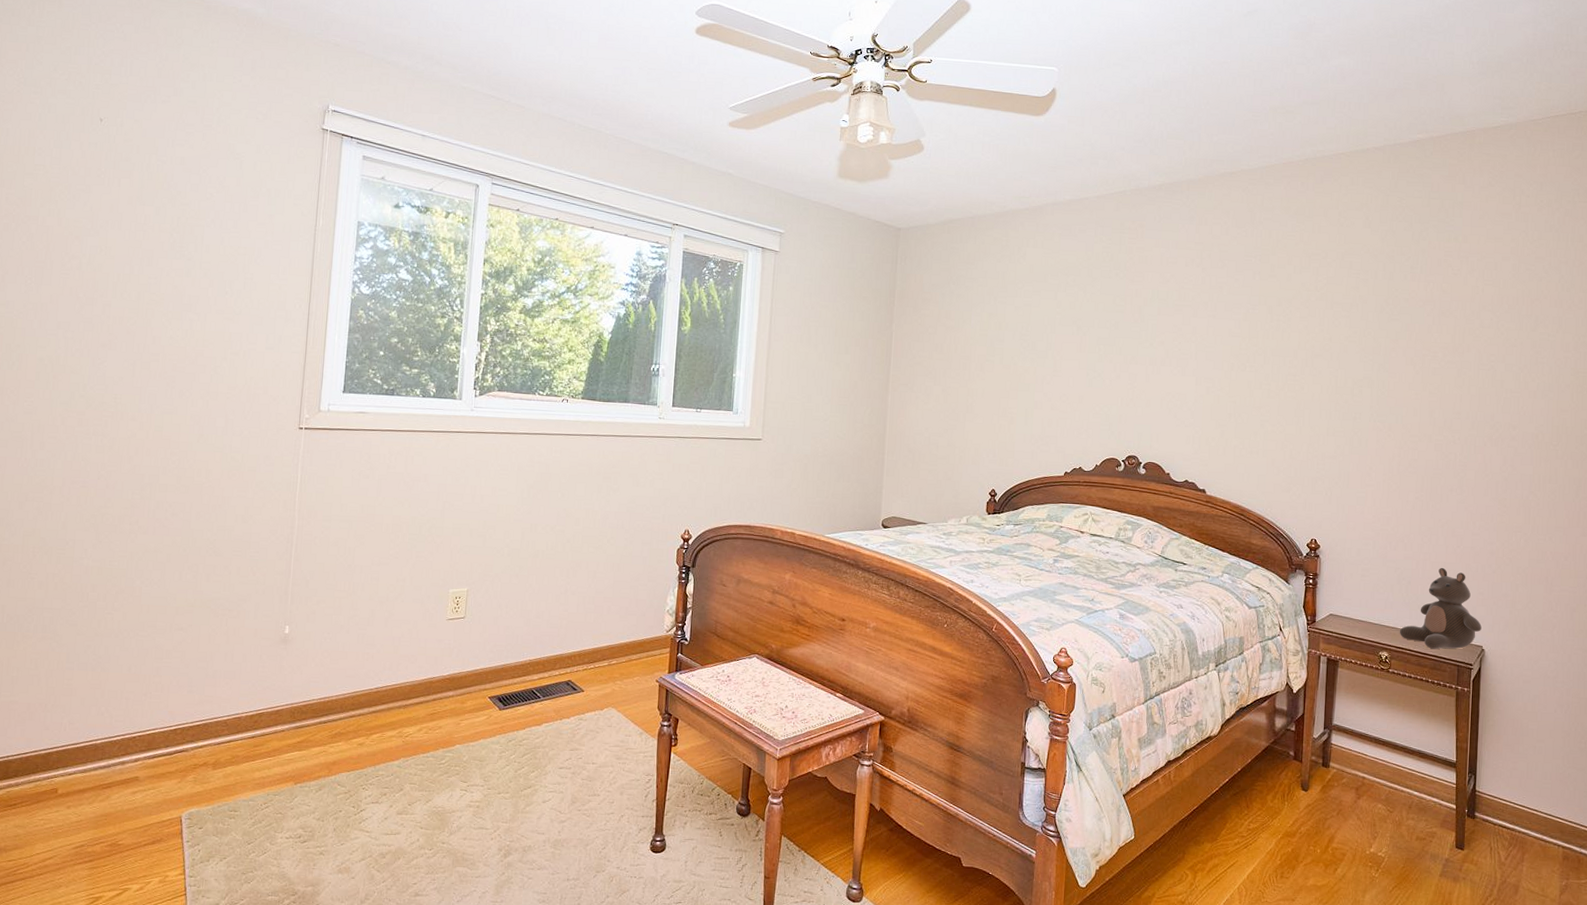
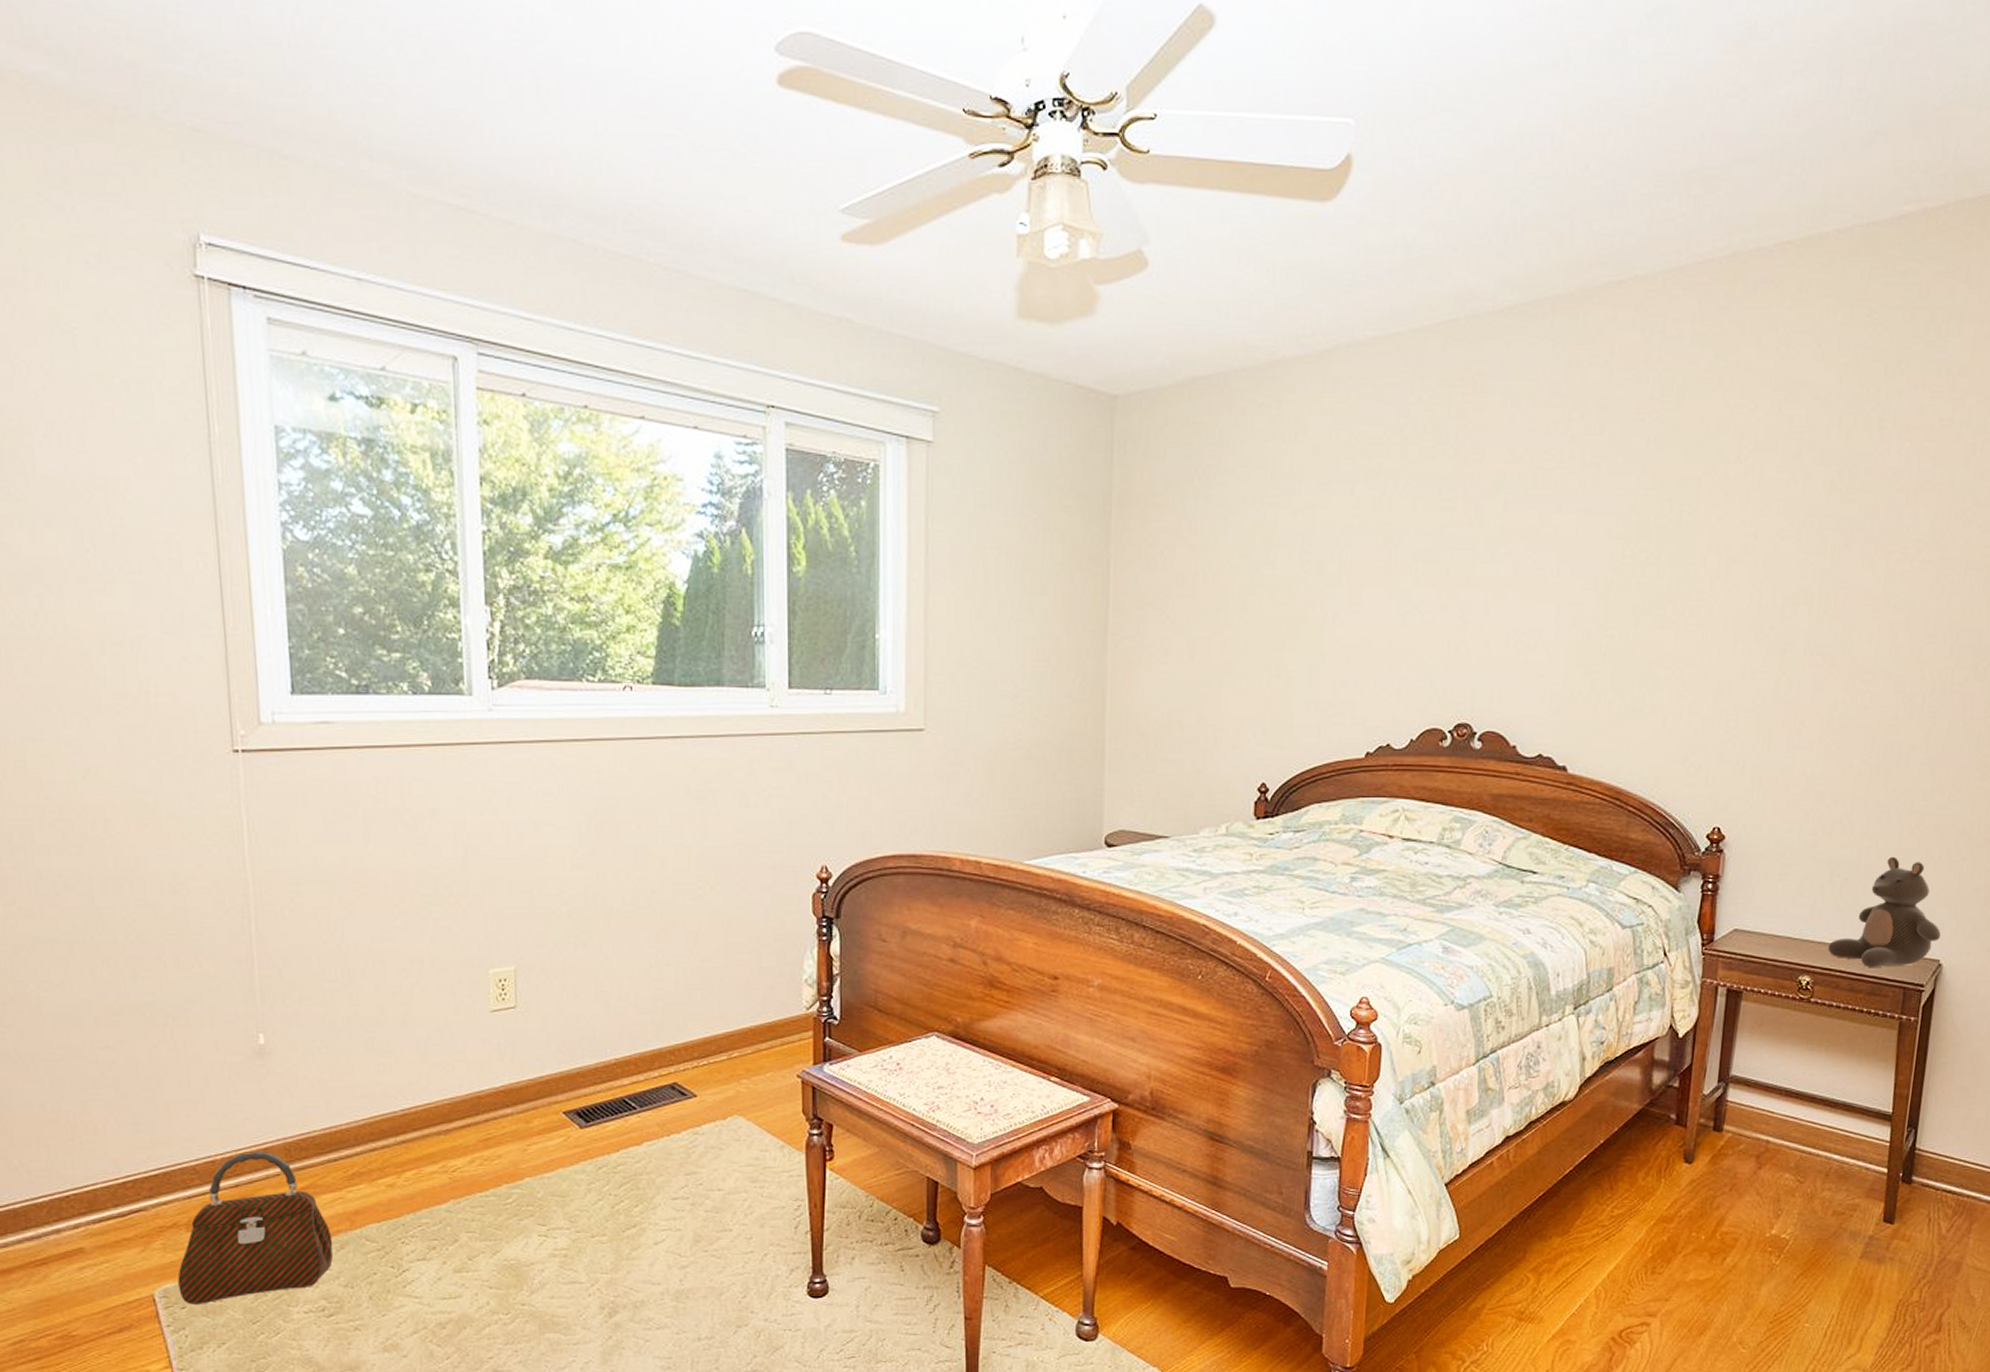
handbag: none [200,712,314,826] -> present [177,1151,333,1304]

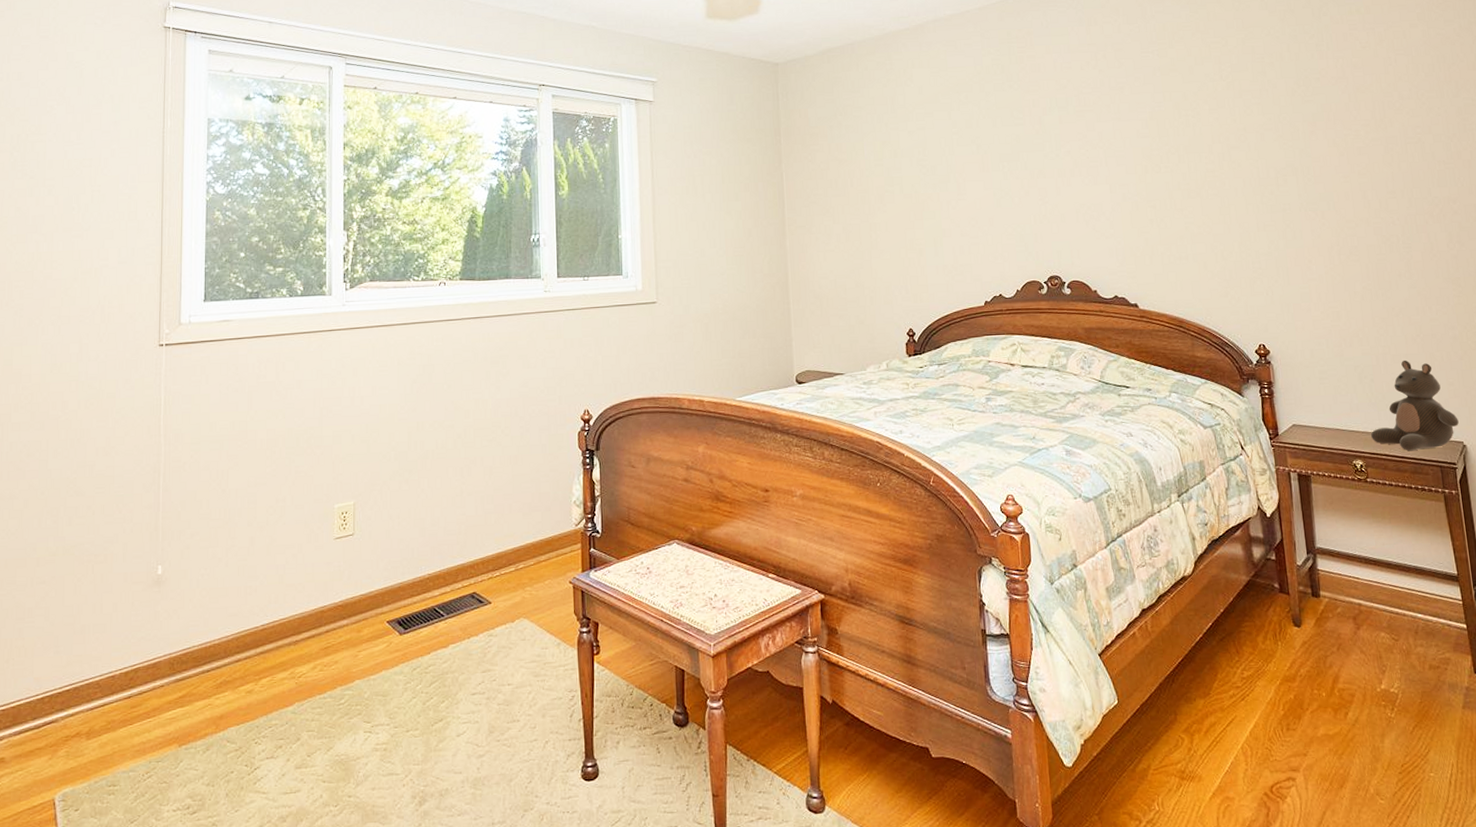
handbag: present [177,1151,333,1304] -> none [75,666,201,807]

